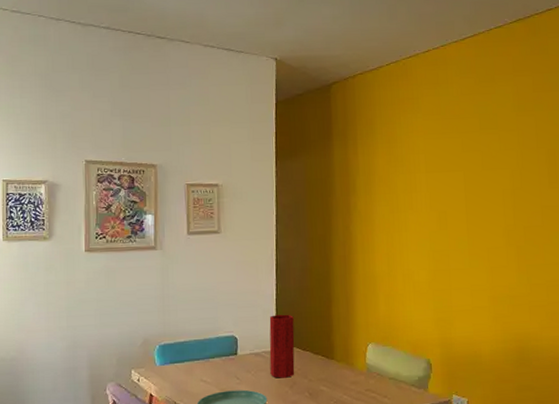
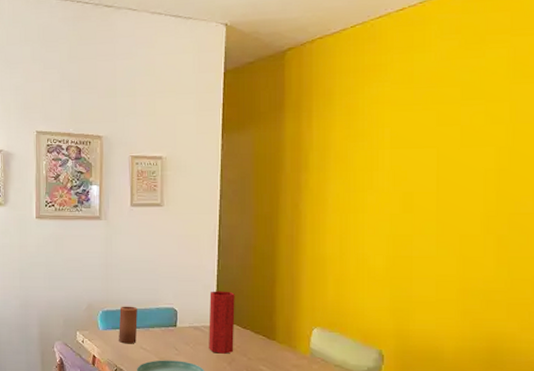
candle: none [177,337,197,378] -> present [119,306,138,344]

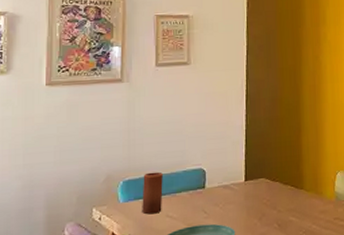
vase: present [209,291,235,354] -> none [238,145,264,211]

